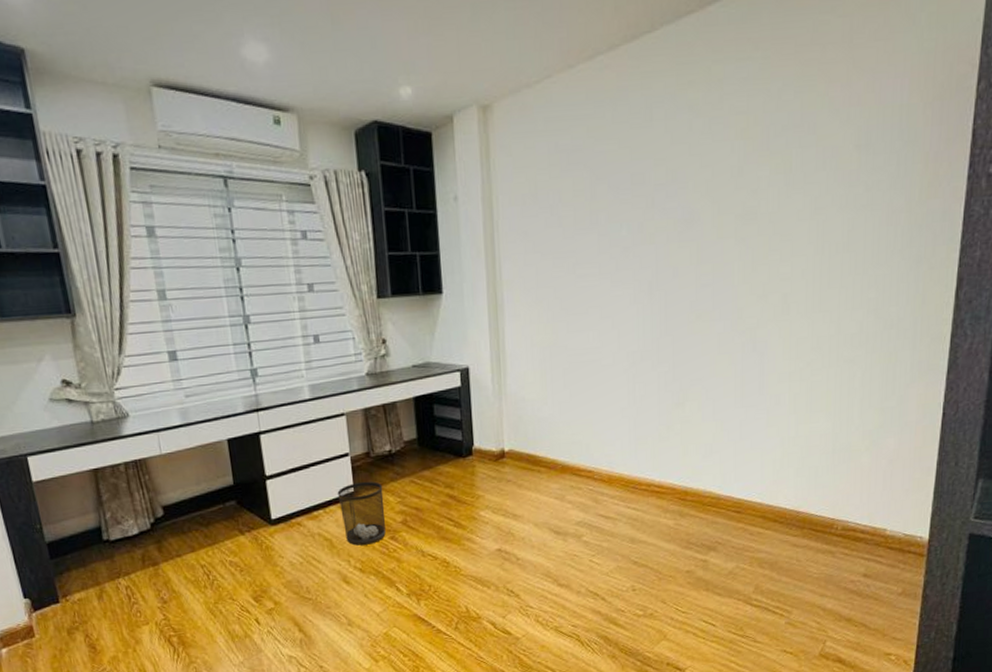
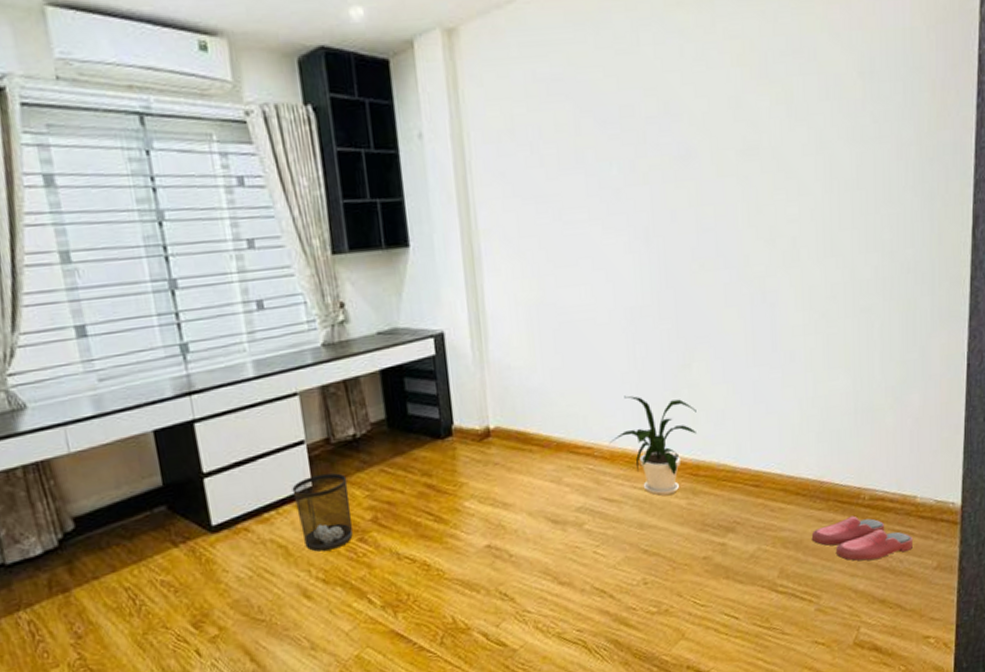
house plant: none [608,428,687,516] -> present [609,395,696,496]
slippers: none [786,543,880,583] -> present [811,515,913,561]

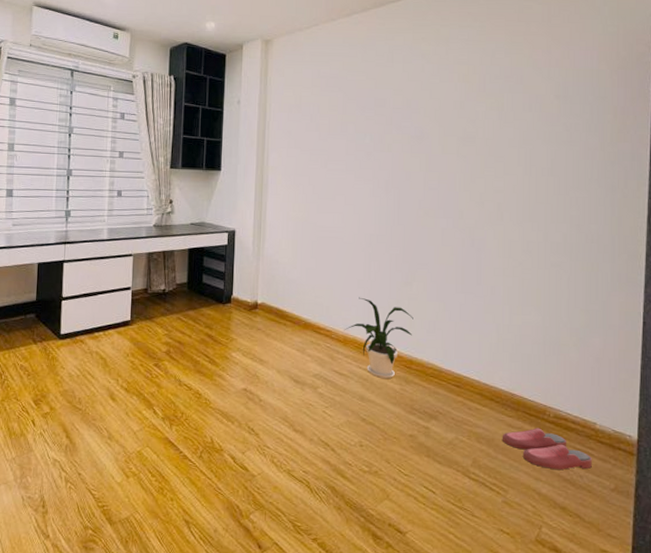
waste bin: present [292,473,353,552] -> none [117,312,154,368]

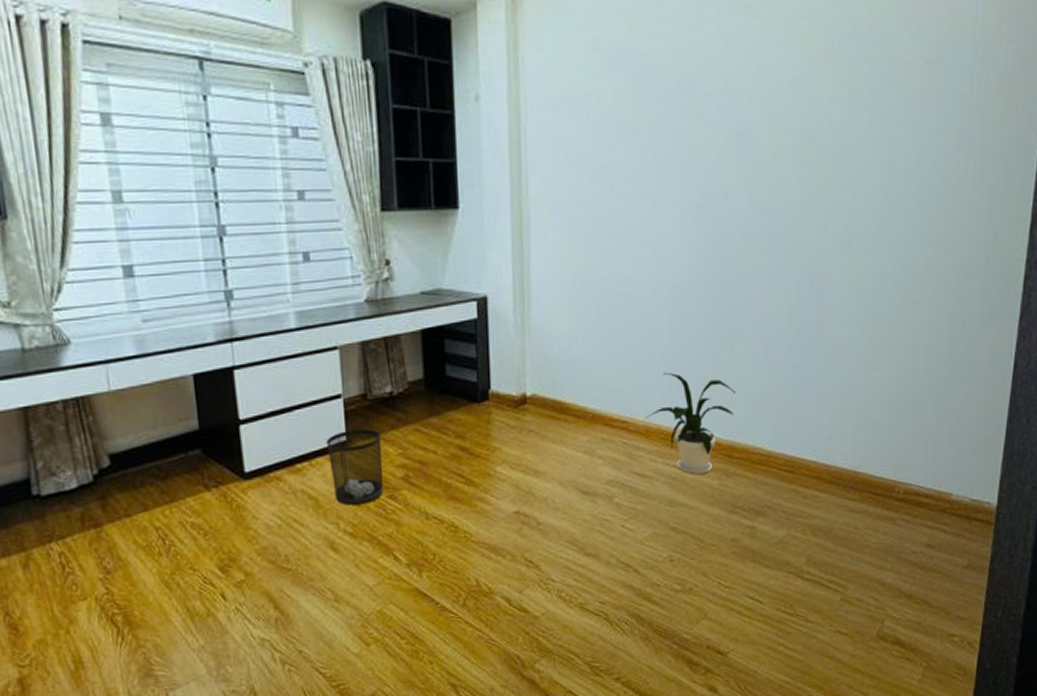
waste bin: none [117,312,154,368] -> present [326,428,383,505]
slippers: present [502,428,592,470] -> none [842,508,945,554]

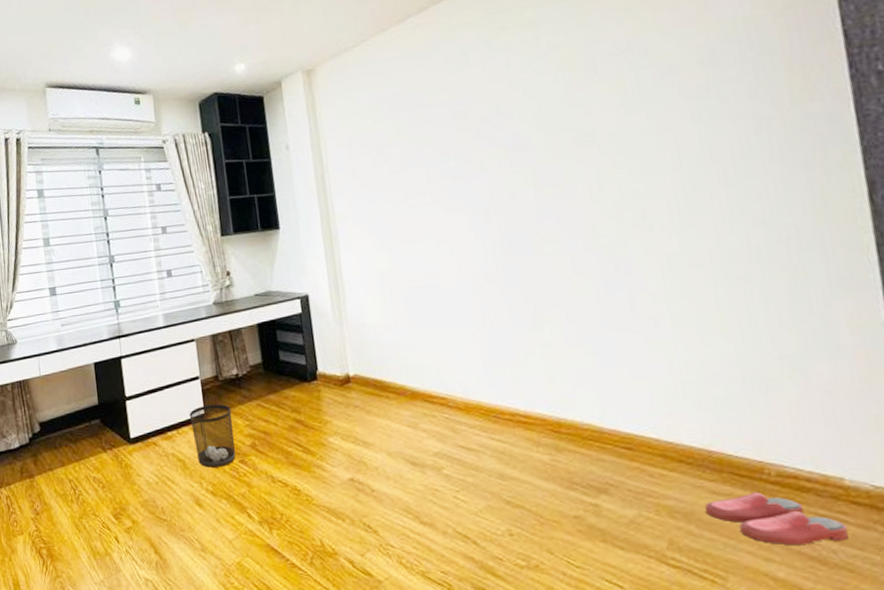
house plant: present [645,372,735,474] -> none [463,352,554,449]
slippers: none [842,508,945,554] -> present [704,492,849,545]

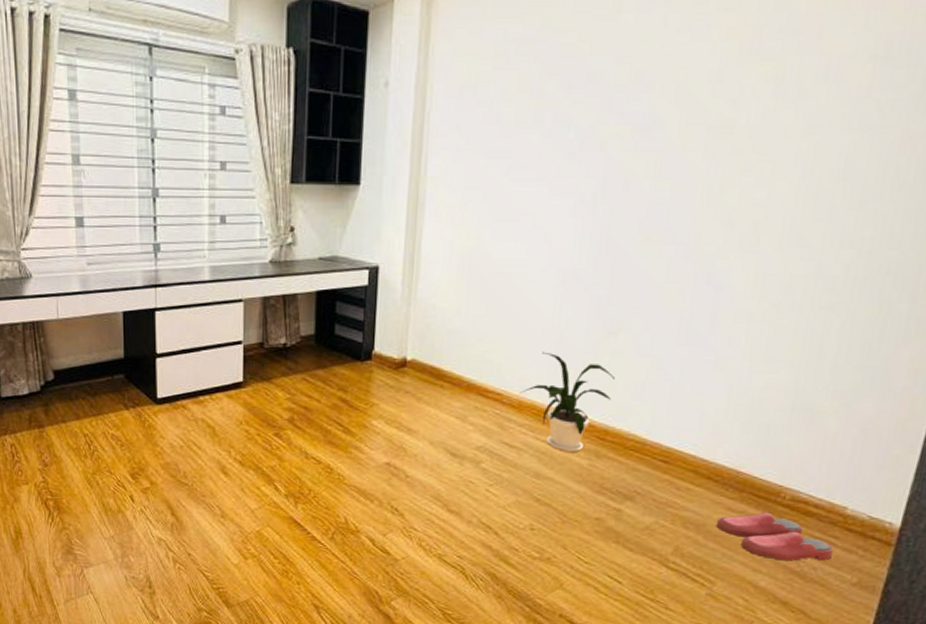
waste bin: present [189,404,236,468] -> none [226,372,273,438]
house plant: none [463,352,554,449] -> present [519,351,615,452]

